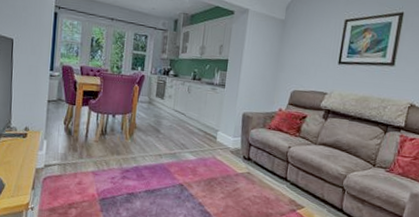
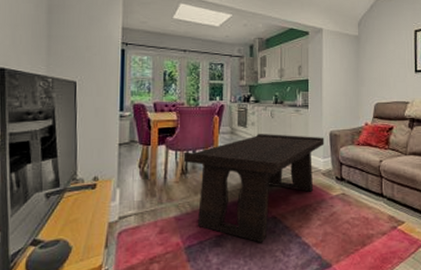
coffee table: none [103,106,237,206] -> present [183,133,325,243]

